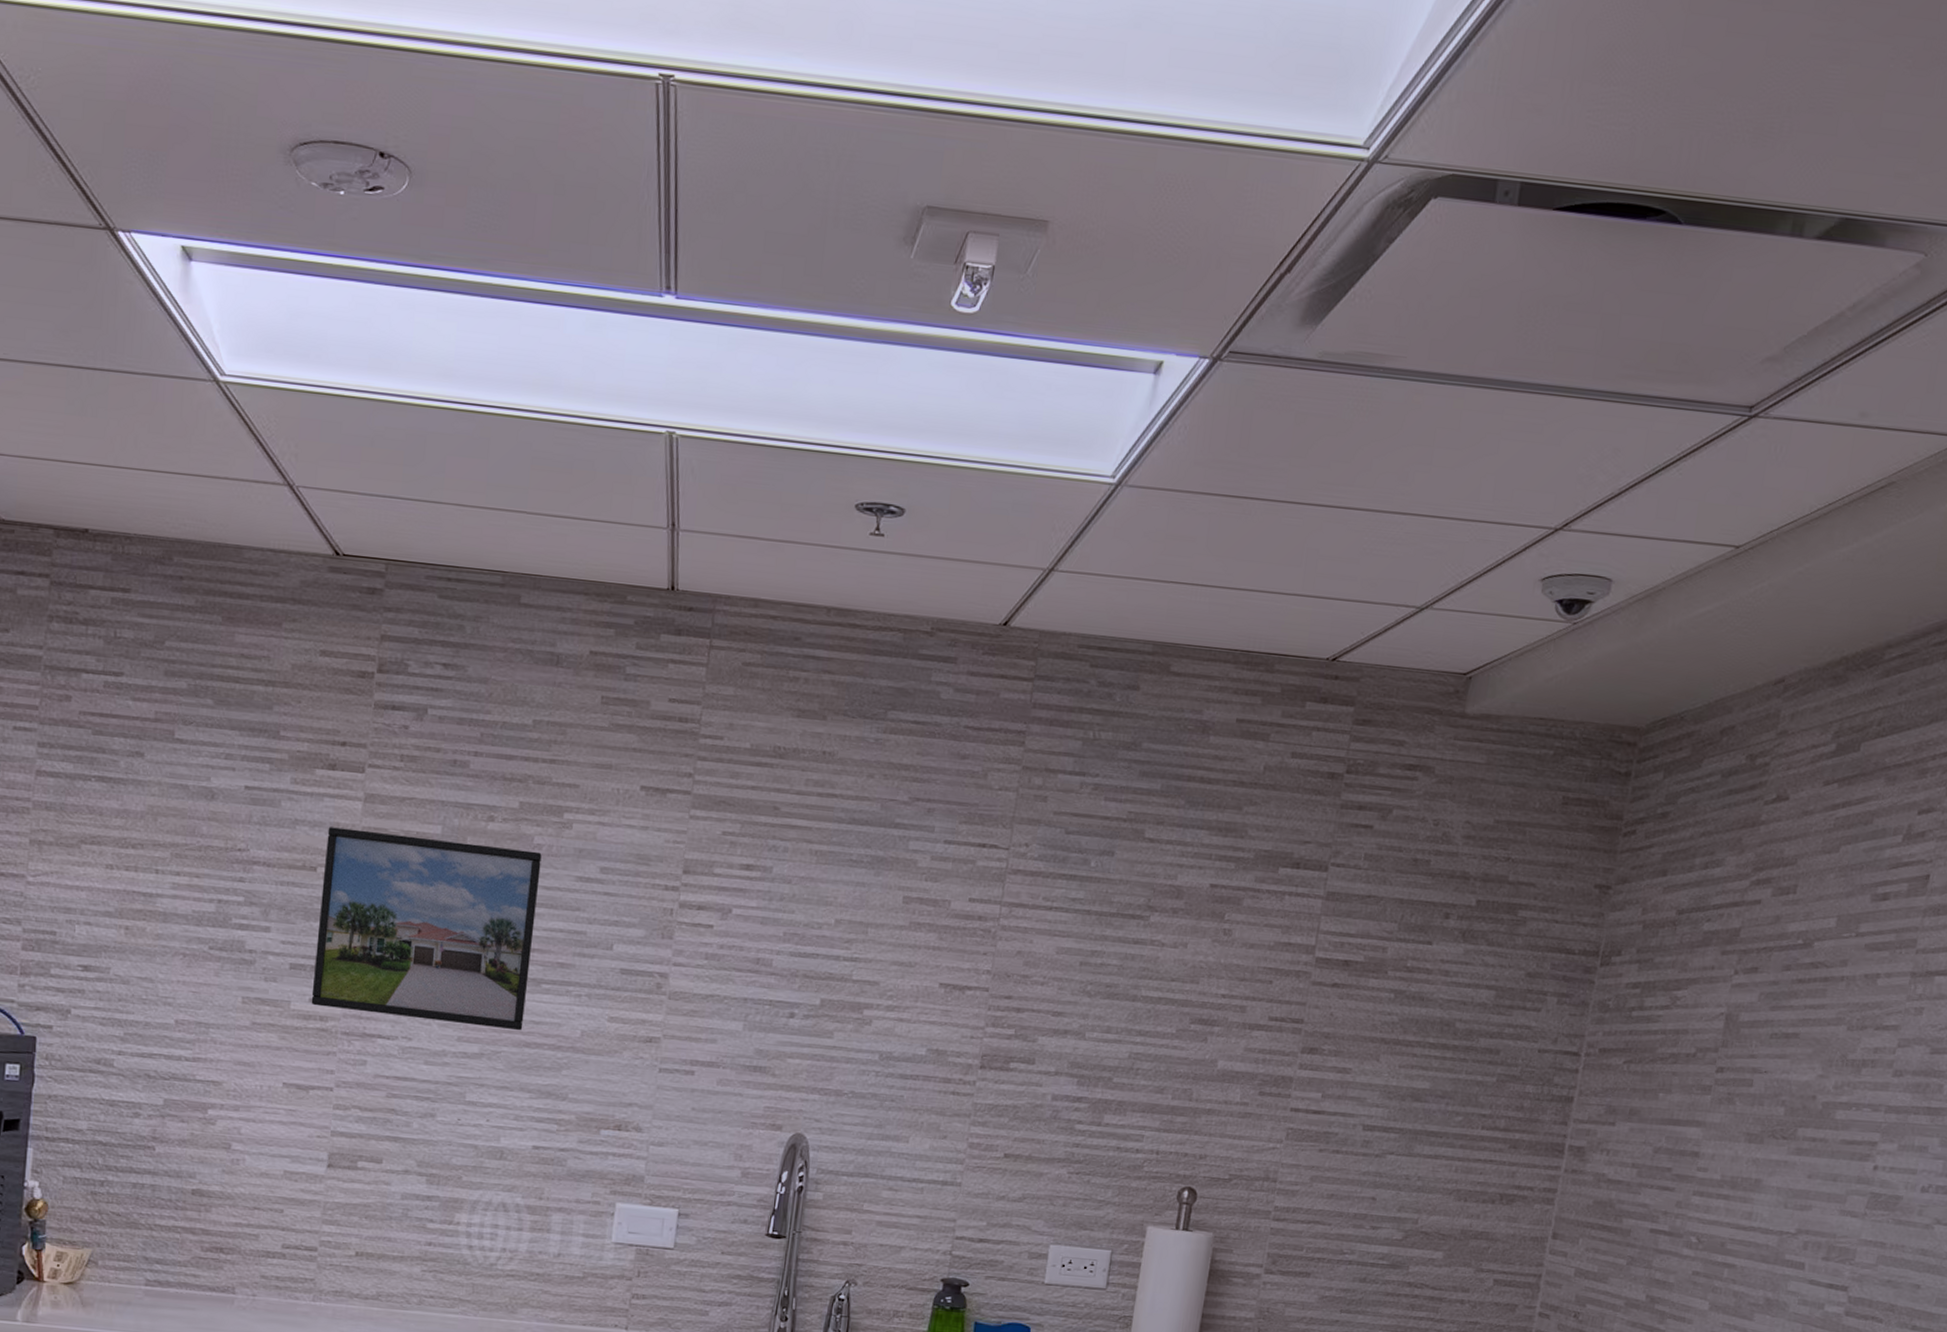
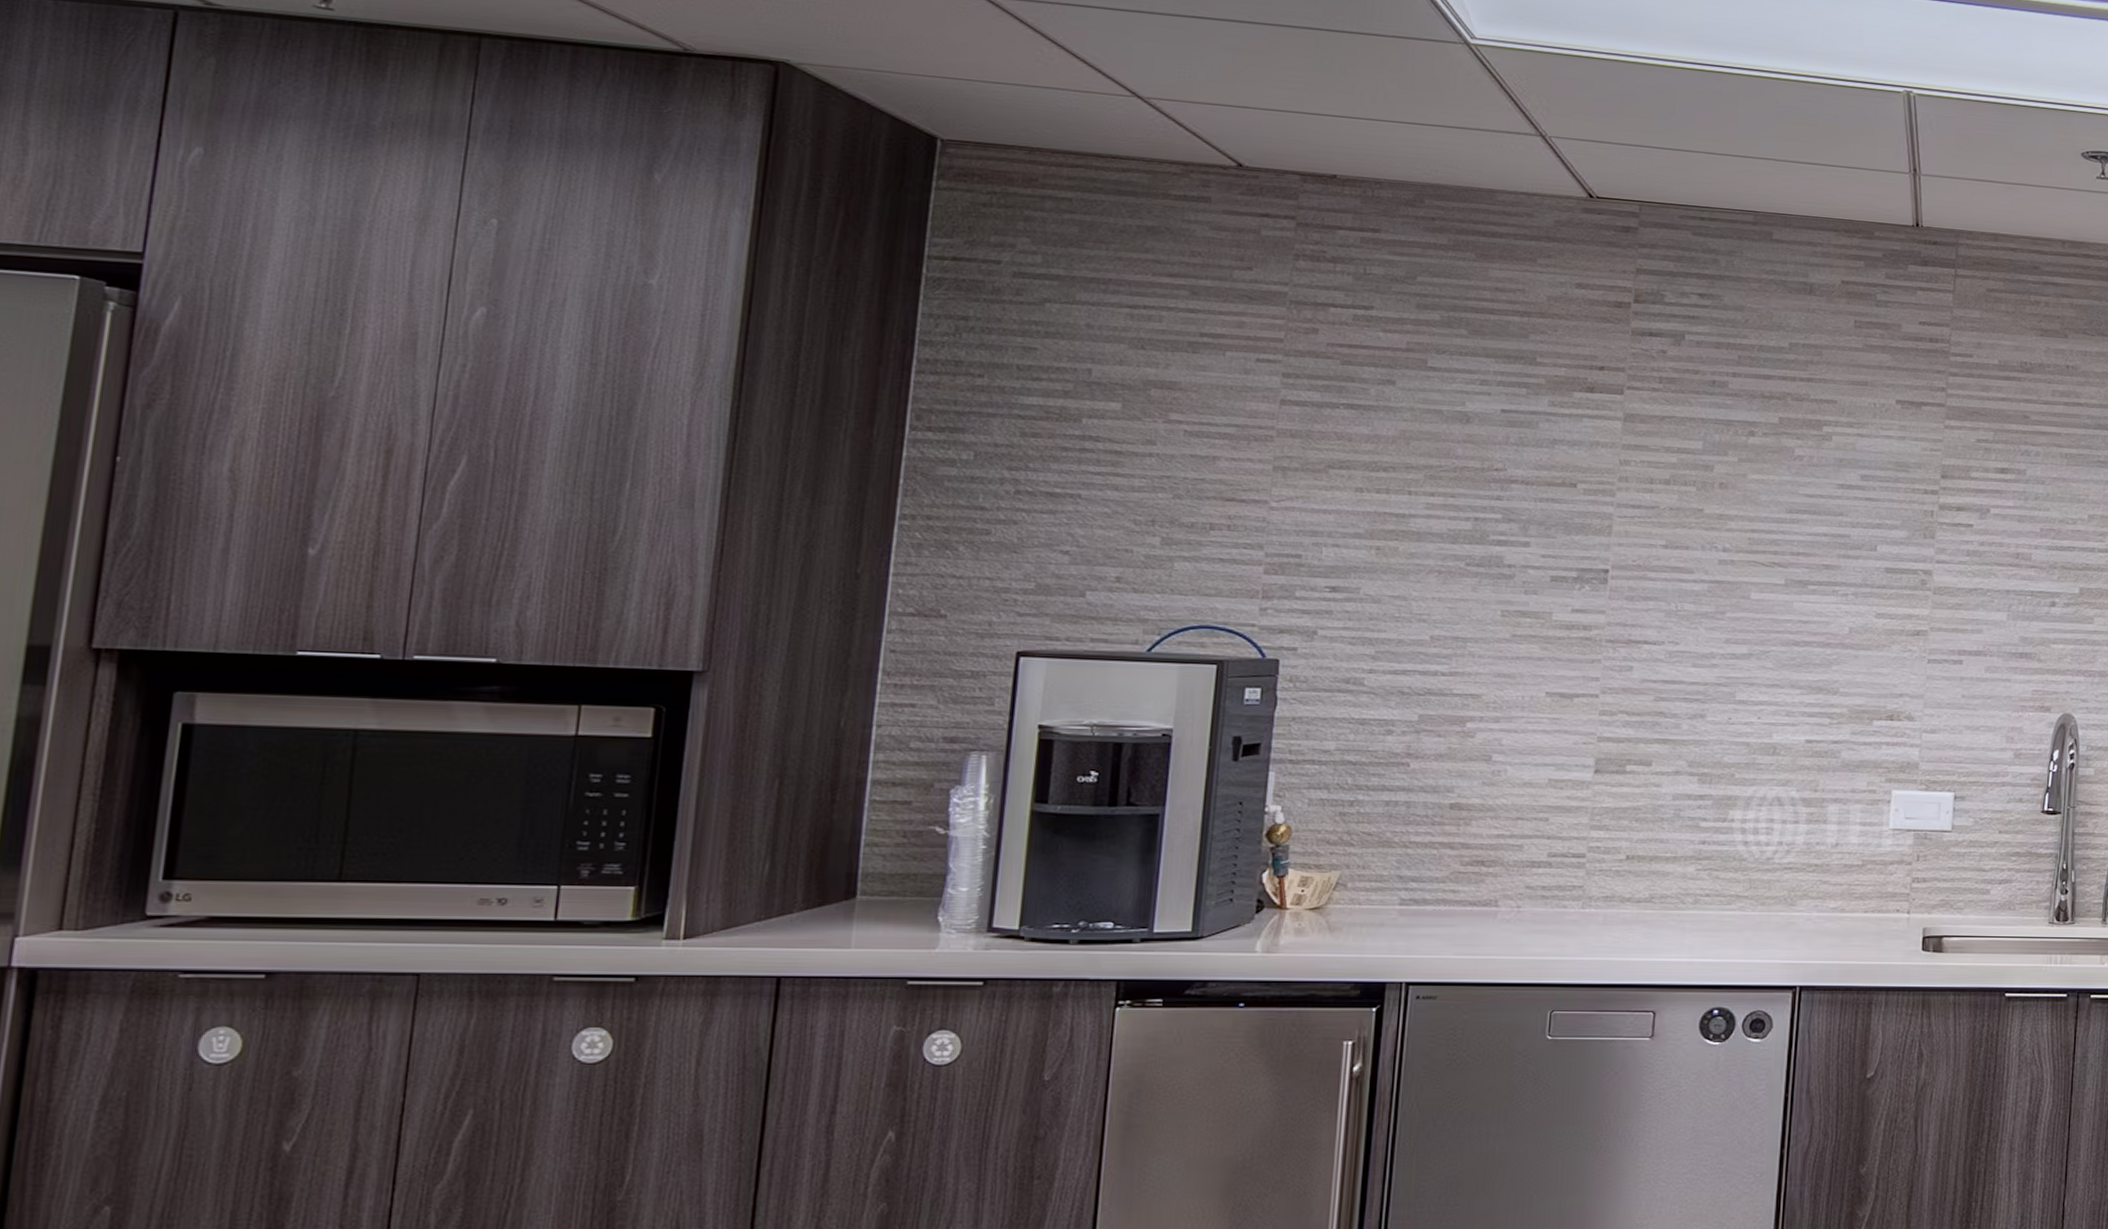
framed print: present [311,827,542,1031] -> none [1573,445,1803,631]

